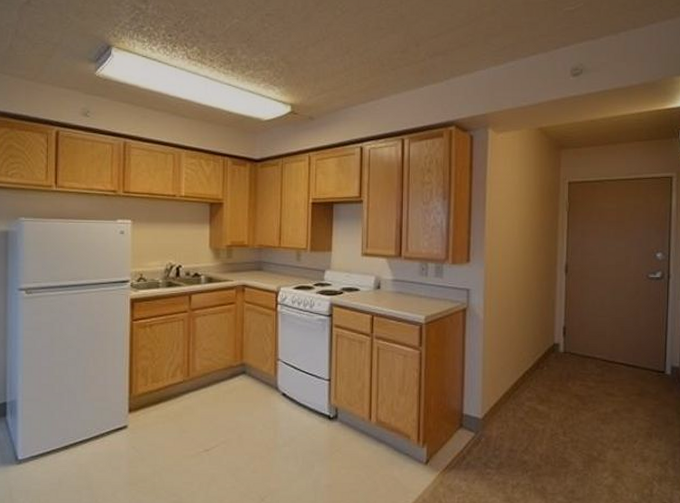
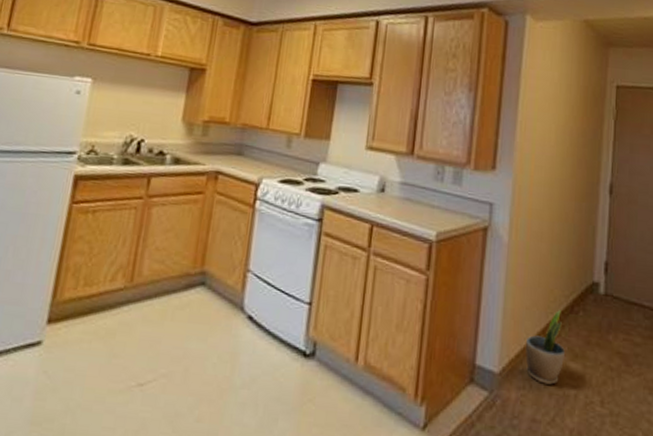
potted plant: none [502,367,533,423] -> present [525,310,565,385]

